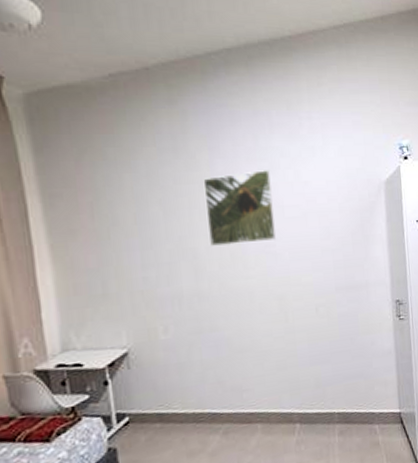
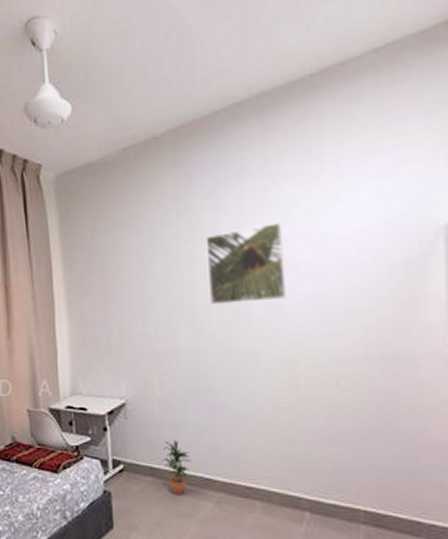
potted plant: none [170,381,199,436] -> present [162,439,191,496]

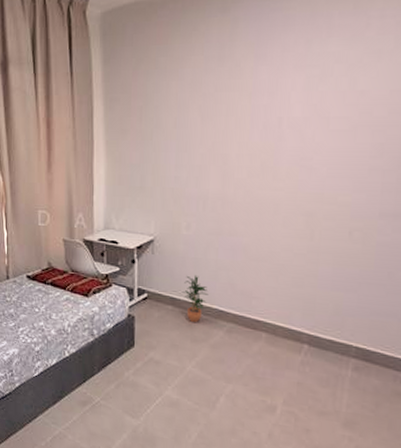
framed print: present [205,223,286,305] -> none [242,78,319,155]

